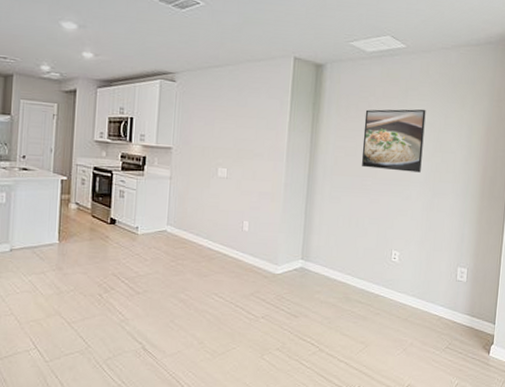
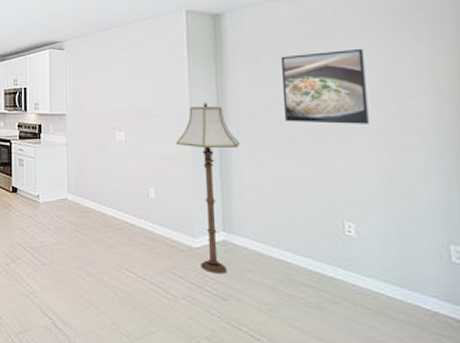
floor lamp: none [272,145,324,296] -> present [176,102,239,274]

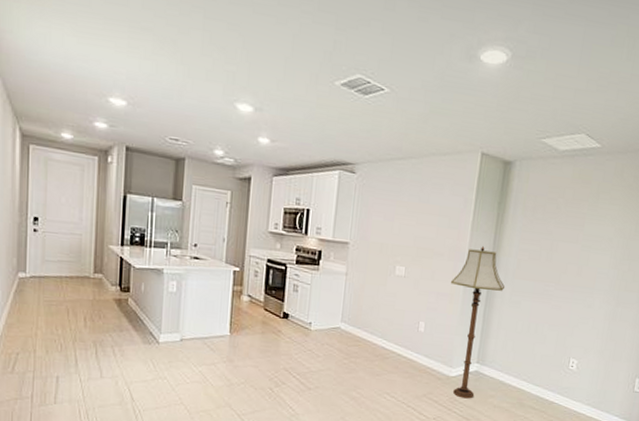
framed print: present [280,48,369,124] -> none [545,212,617,280]

